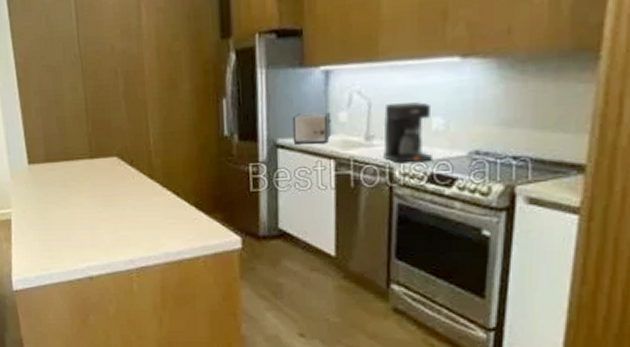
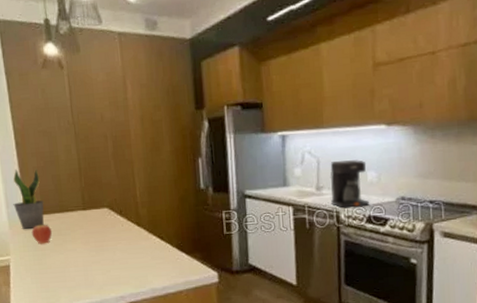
potted plant: none [14,110,48,179] -> present [13,169,44,229]
fruit: none [34,174,56,197] -> present [31,224,52,244]
toaster: present [292,112,331,145] -> none [257,168,289,195]

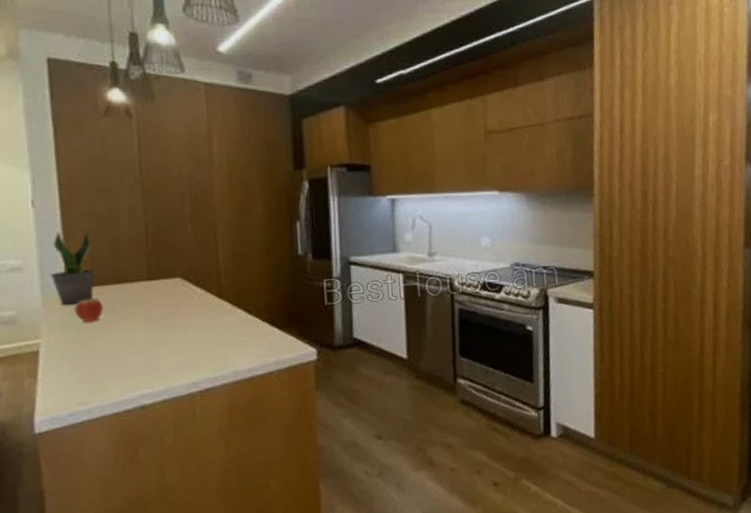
coffee maker: present [330,160,369,209] -> none [442,225,483,275]

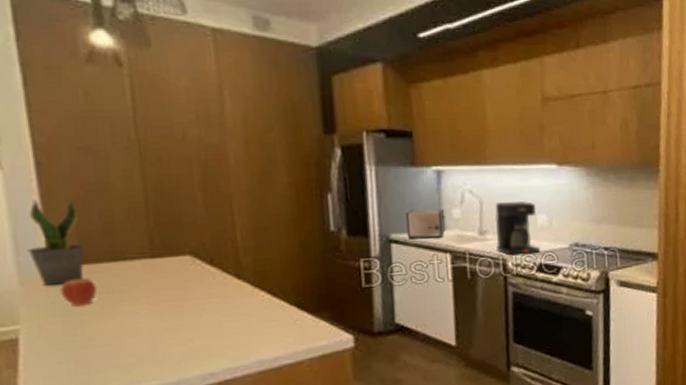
toaster: none [363,233,399,261] -> present [405,208,446,240]
coffee maker: none [442,225,483,275] -> present [495,201,540,256]

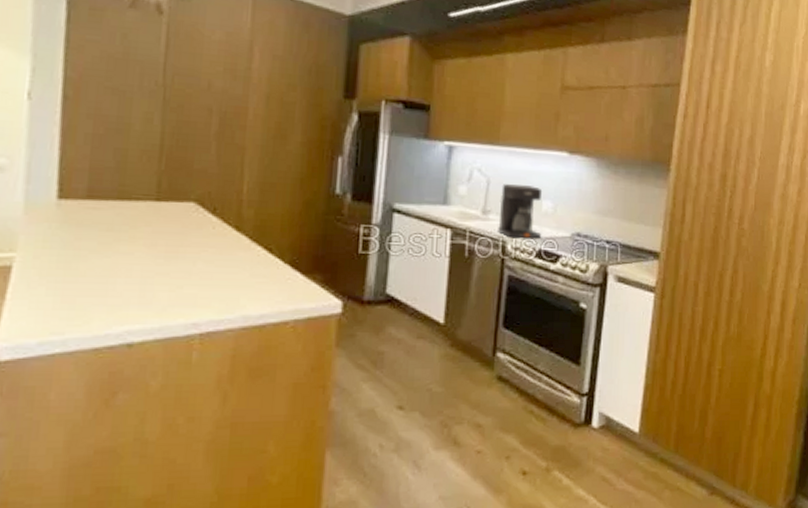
potted plant: present [27,200,84,286] -> none [38,132,93,217]
fruit: present [60,278,97,307] -> none [62,212,97,241]
toaster: present [405,208,446,240] -> none [410,182,451,214]

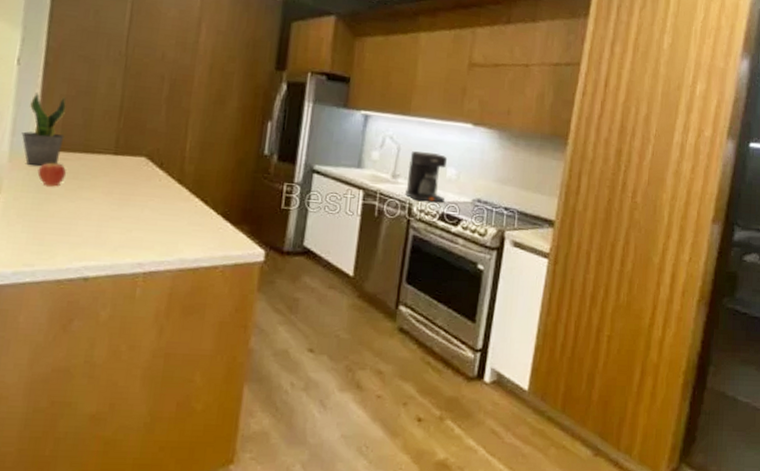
potted plant: none [38,132,93,217] -> present [21,93,66,166]
fruit: none [62,212,97,241] -> present [37,162,66,187]

